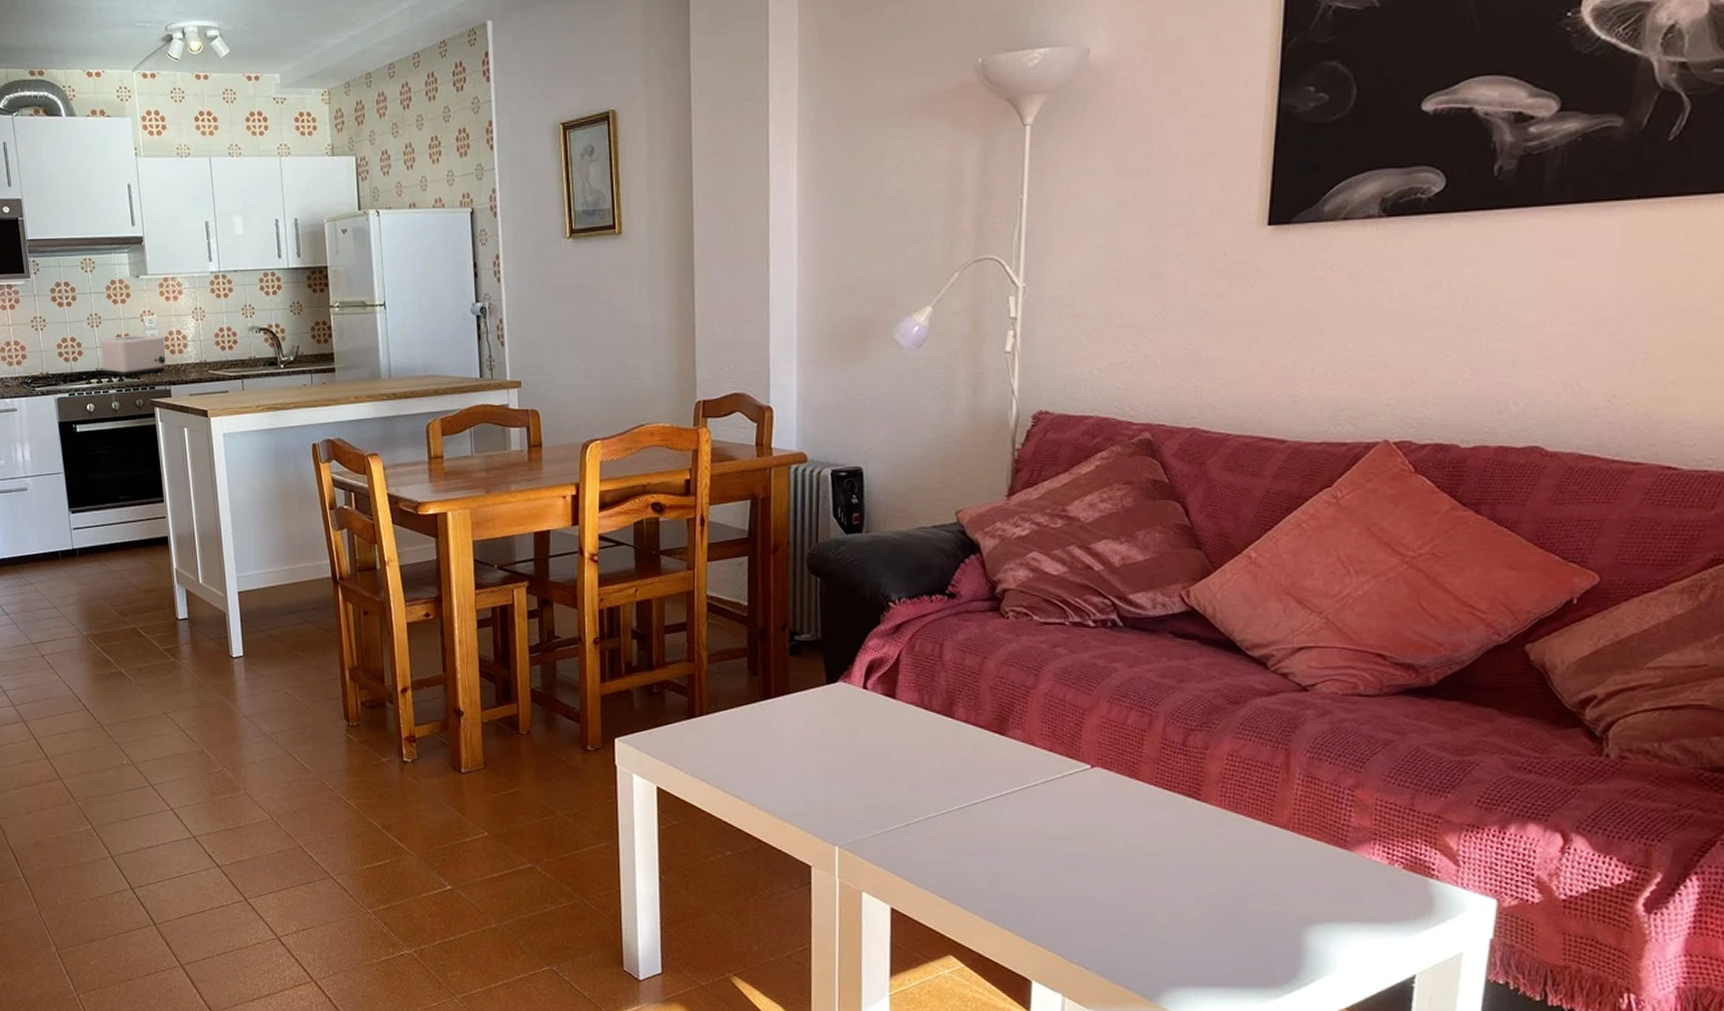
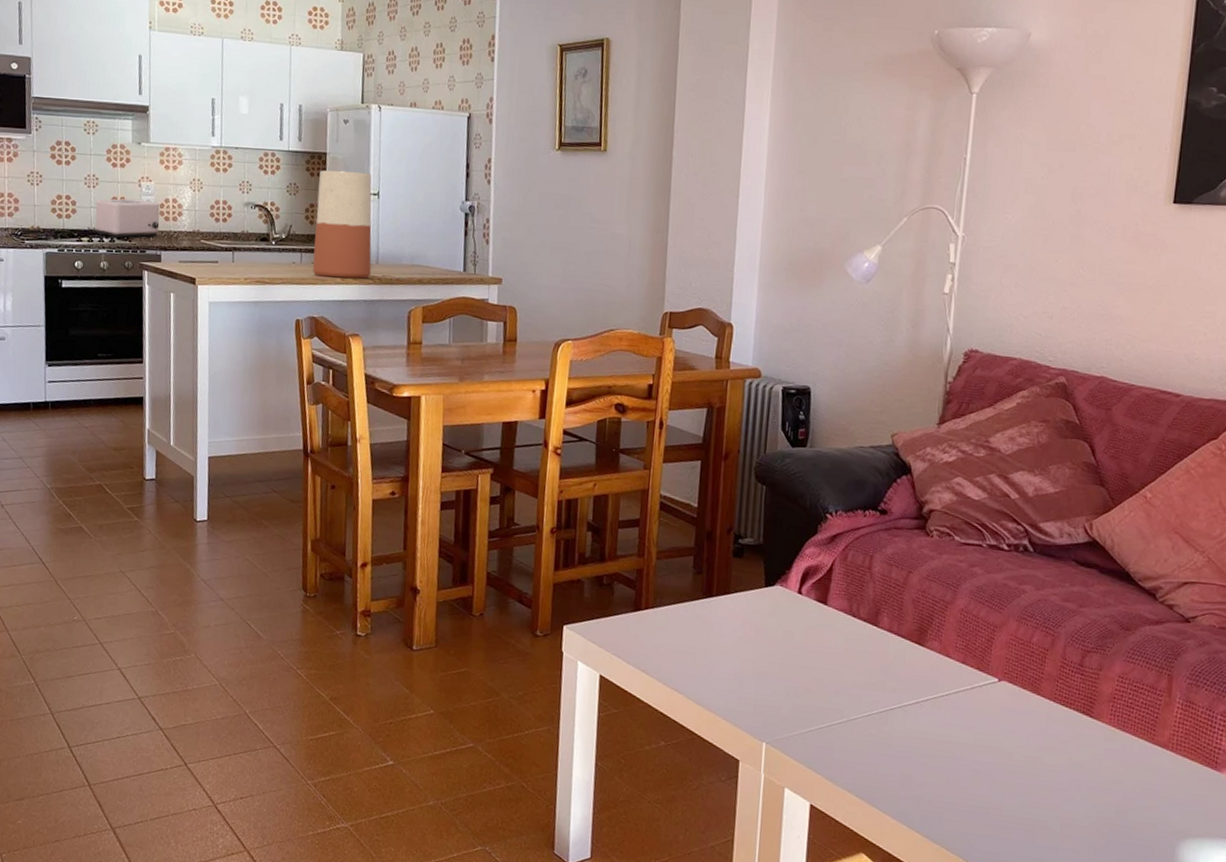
vase: none [322,283,384,397] -> present [312,170,372,279]

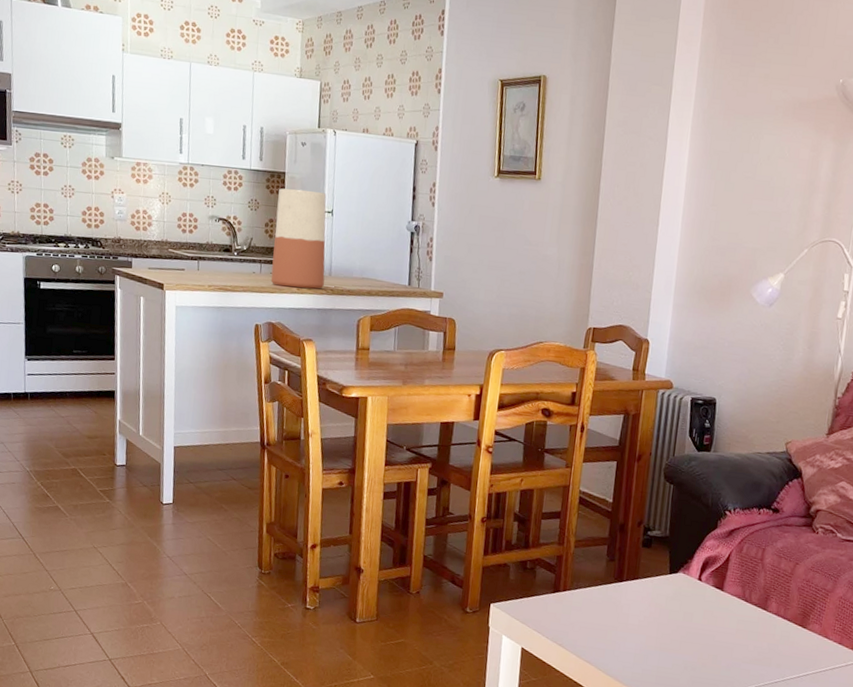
toaster: present [95,198,160,238] -> none [71,208,131,245]

